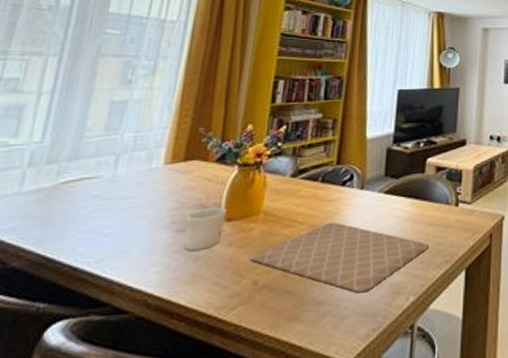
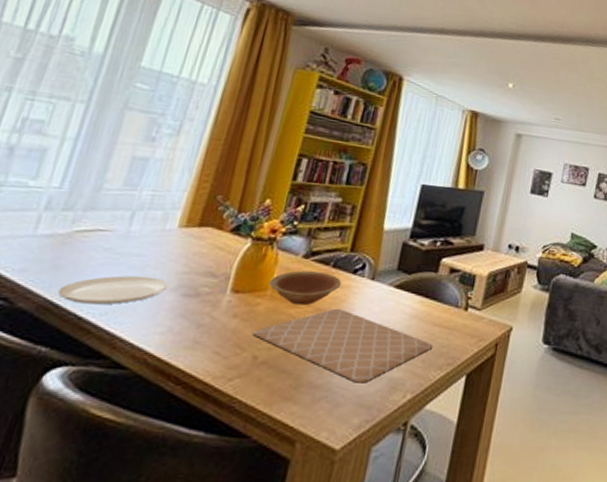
plate: none [50,217,162,254] -> present [57,275,170,305]
mug: present [183,206,227,251] -> none [188,276,236,317]
bowl: none [259,188,332,225] -> present [268,270,342,306]

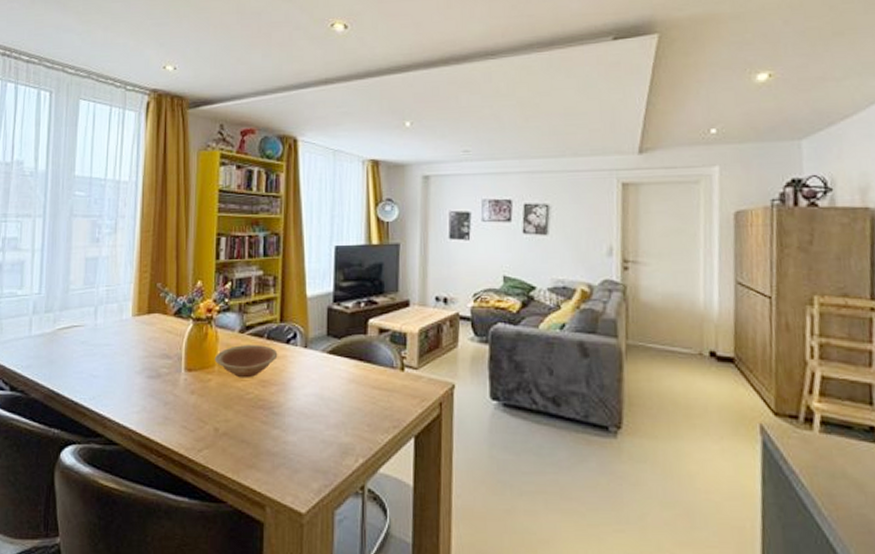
plate: present [57,275,170,305] -> none [56,363,136,391]
placemat: present [252,308,432,383] -> none [210,378,375,449]

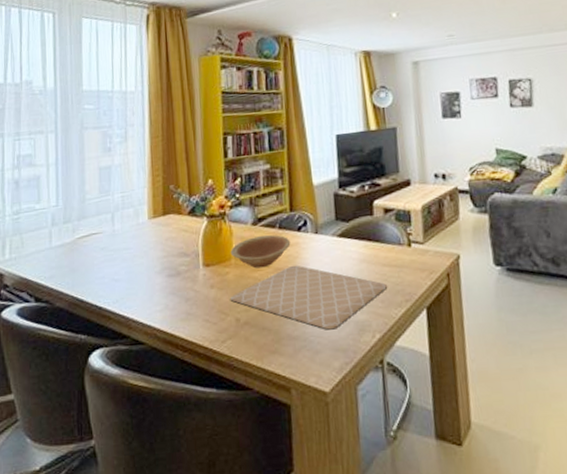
placemat: none [210,378,375,449] -> present [230,265,387,330]

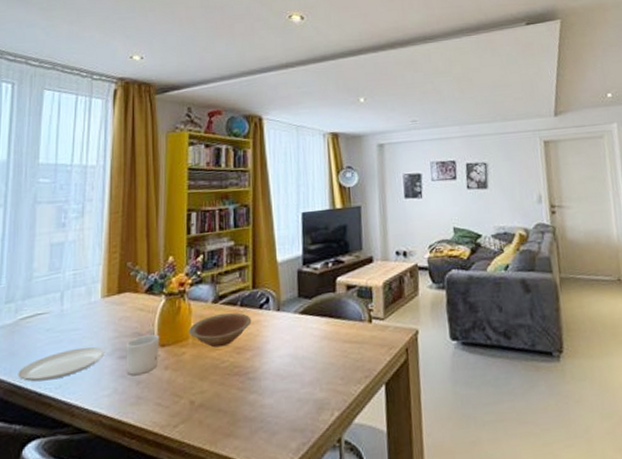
plate: none [79,265,156,296] -> present [18,346,106,382]
mug: none [173,254,205,292] -> present [126,334,160,375]
placemat: present [230,265,387,330] -> none [185,343,347,410]

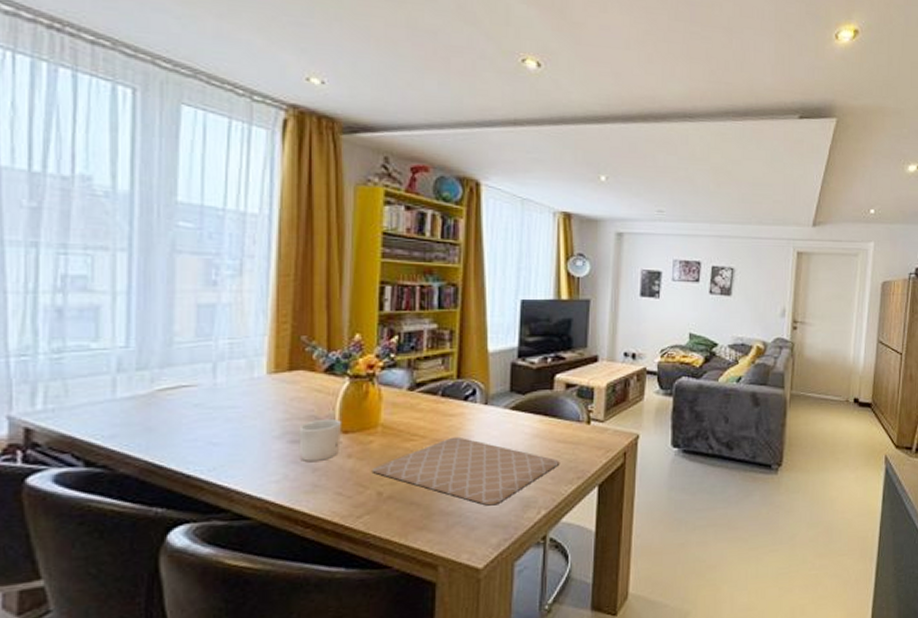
plate: present [18,346,106,382] -> none [157,427,274,462]
placemat: none [185,343,347,410] -> present [371,436,559,506]
bowl: present [188,312,252,348] -> none [377,403,454,438]

